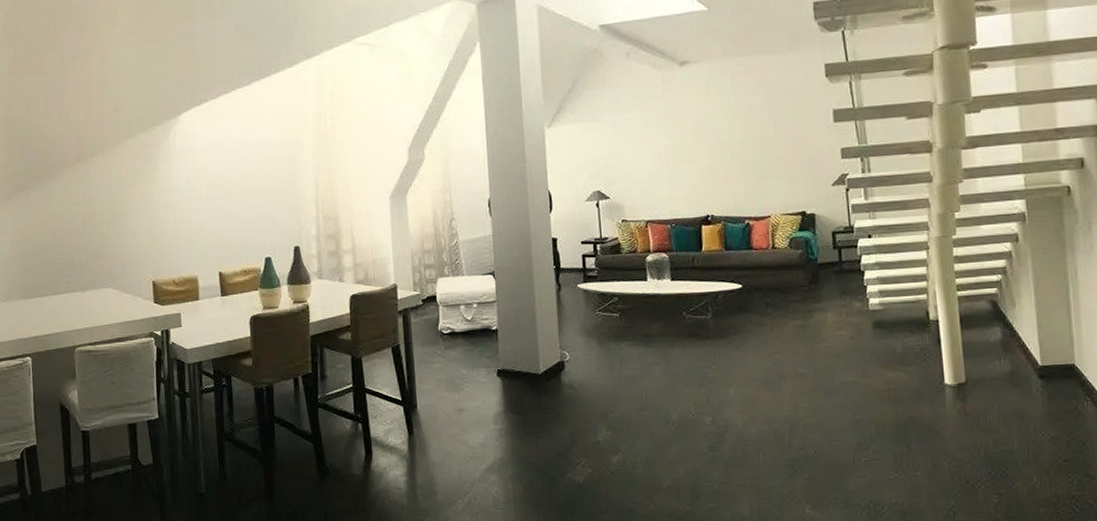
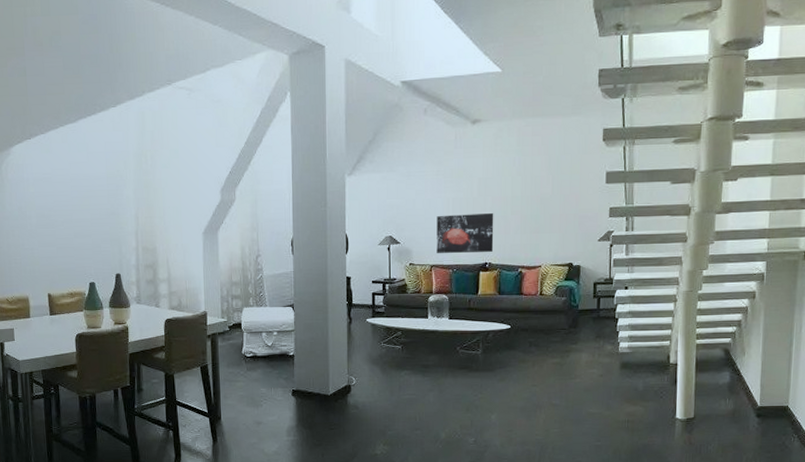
wall art: none [648,159,715,208] -> present [437,212,494,254]

